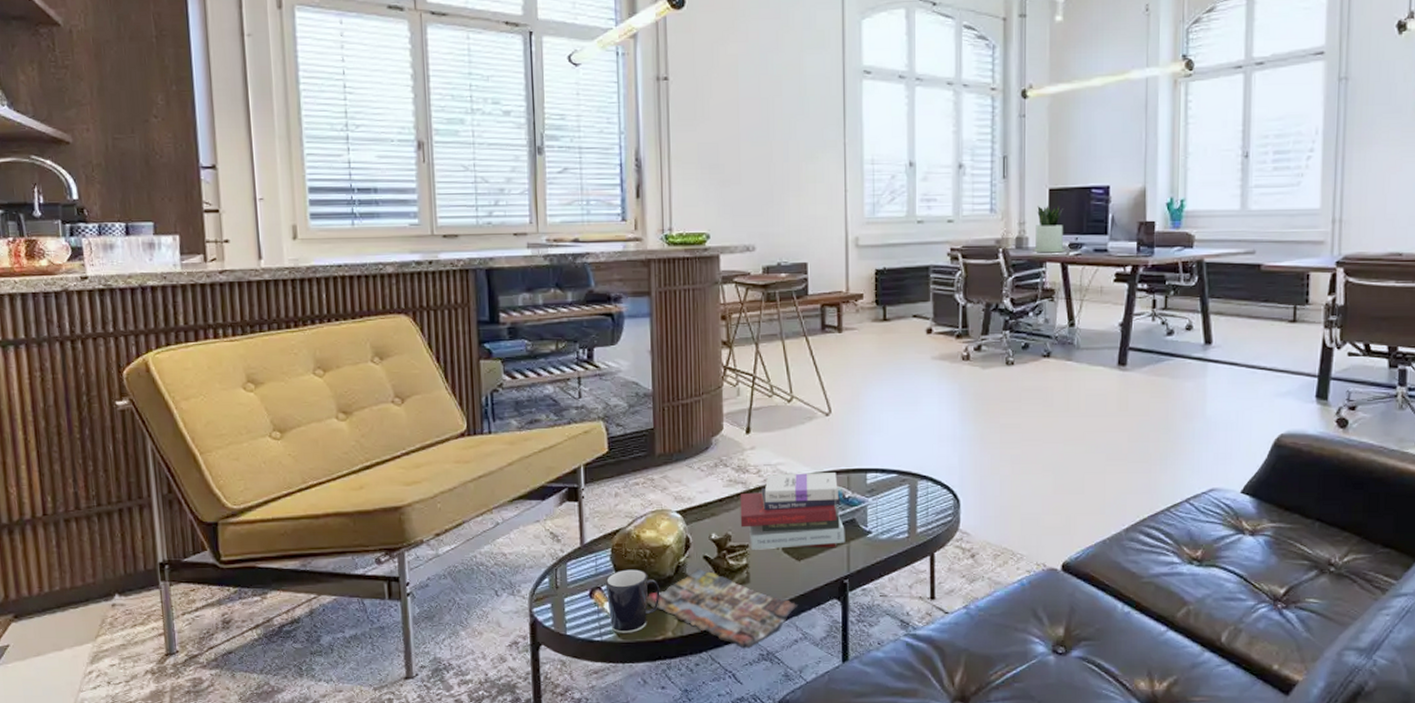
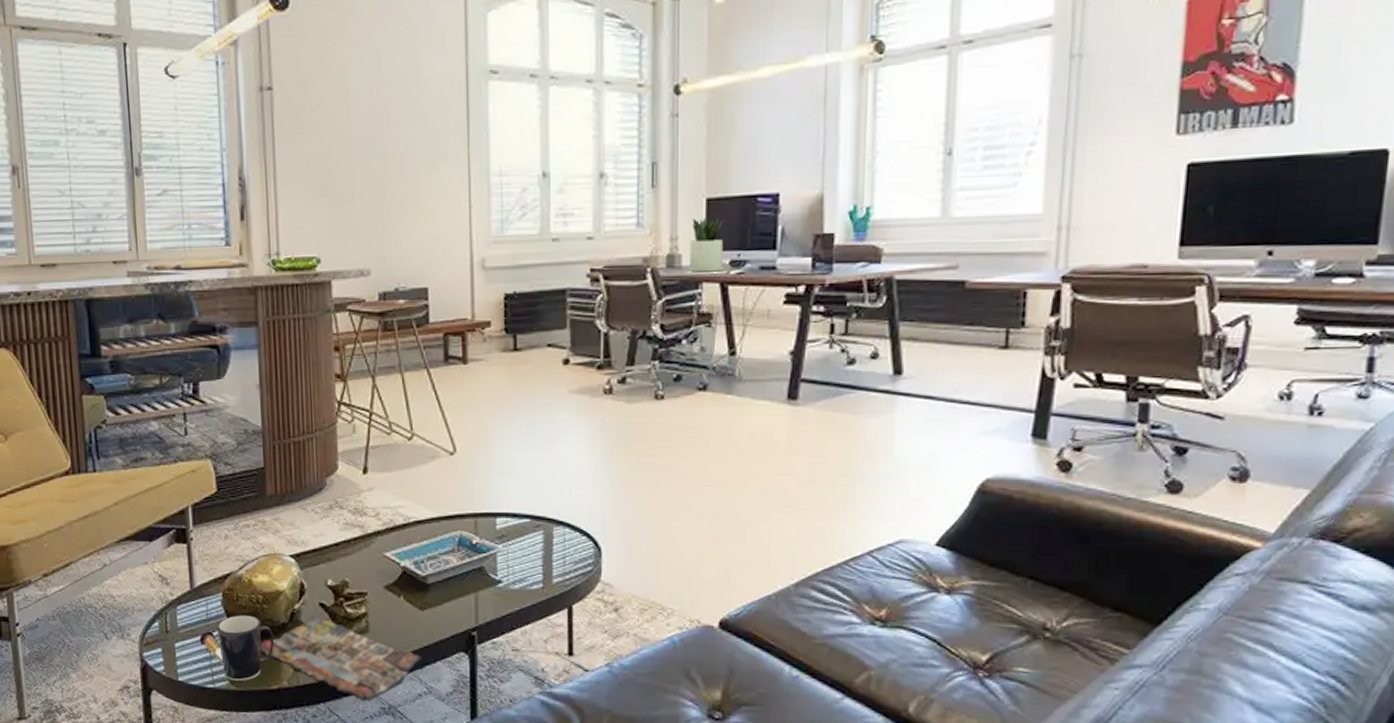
books: present [740,473,845,550] -> none [357,516,473,598]

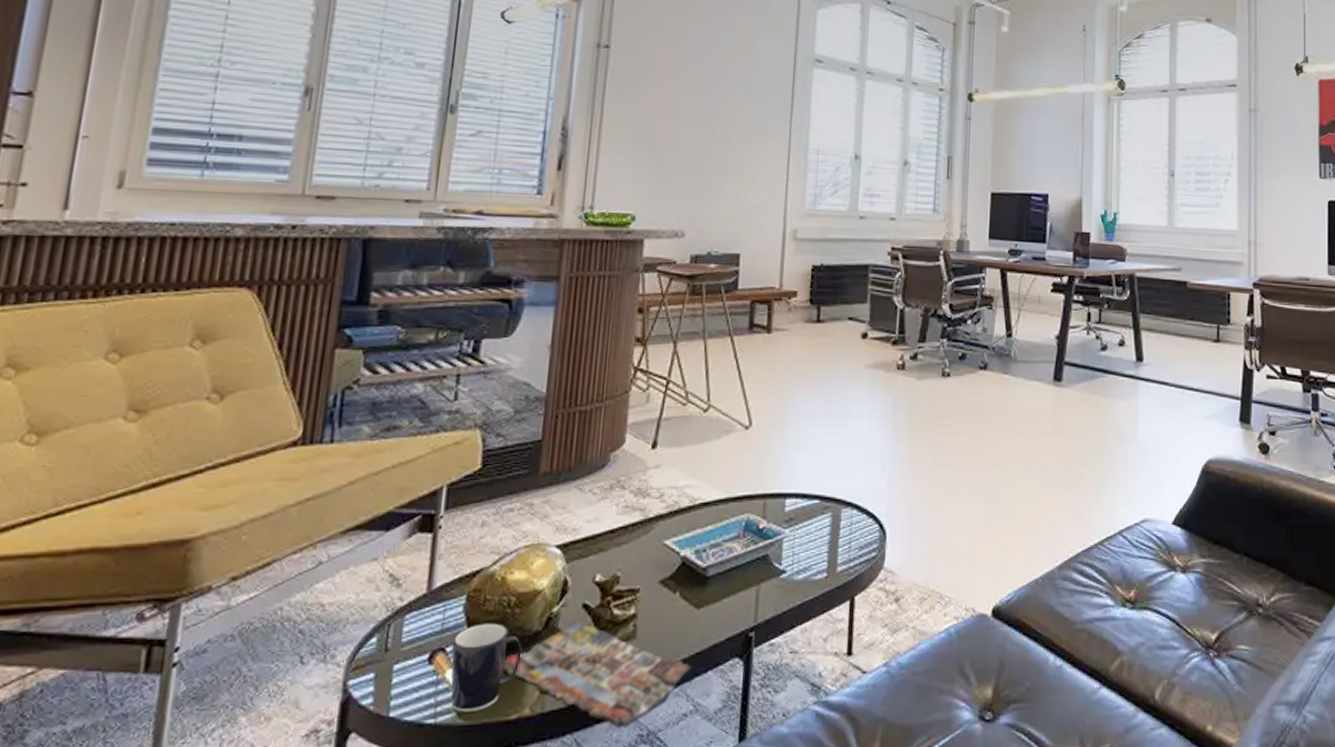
planter: present [687,218,726,273] -> none [973,209,1005,259]

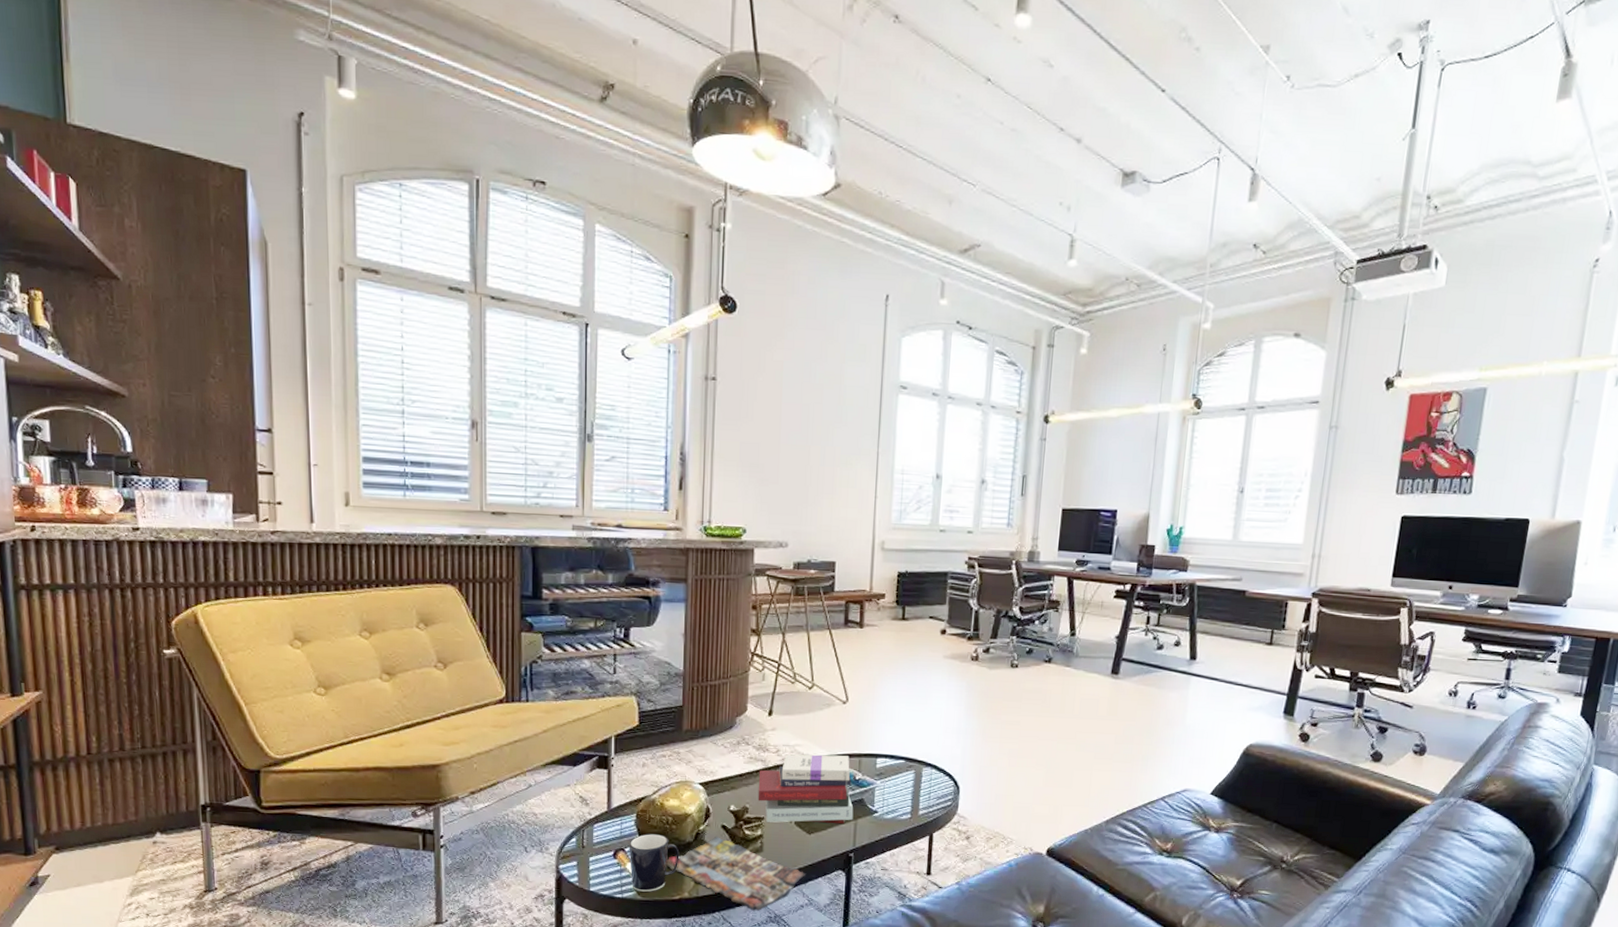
books: none [632,498,756,595] -> present [758,754,854,823]

